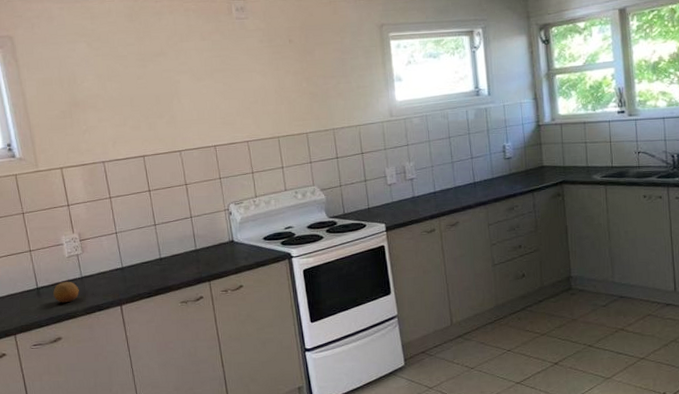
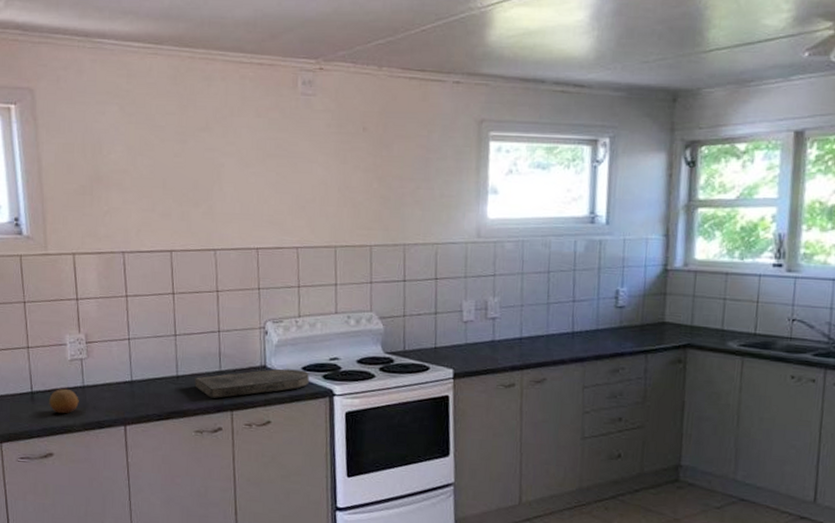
cutting board: none [175,240,271,274] -> present [195,368,310,399]

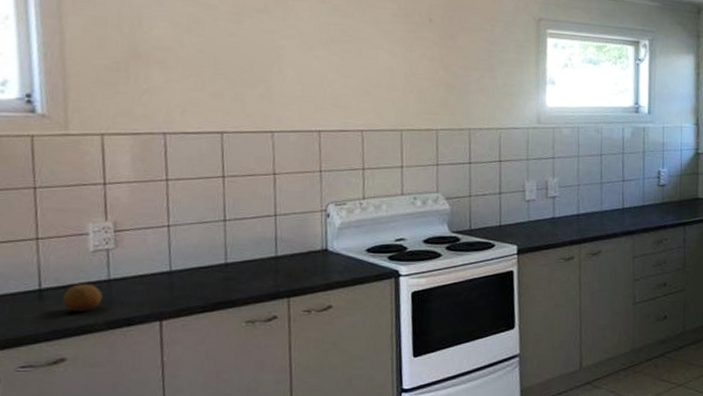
cutting board: present [195,368,310,399] -> none [246,251,375,286]

